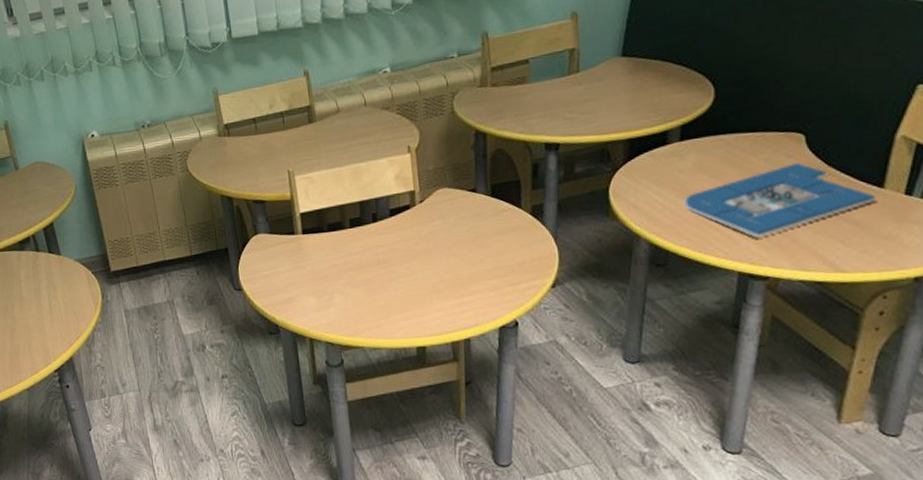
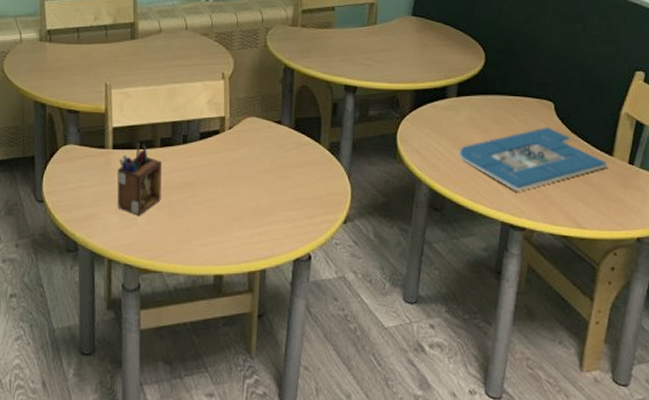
desk organizer: none [309,225,356,296] -> present [117,143,162,215]

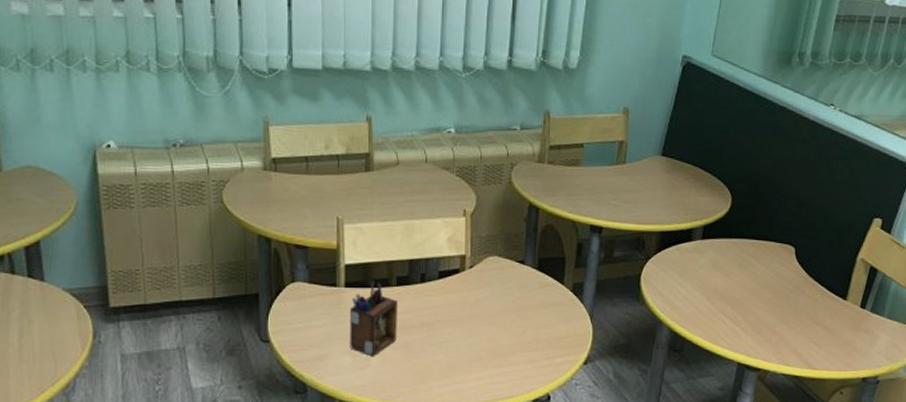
board game: present [458,127,608,191] -> none [700,271,841,333]

